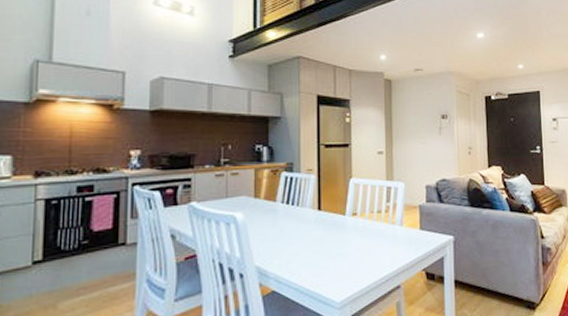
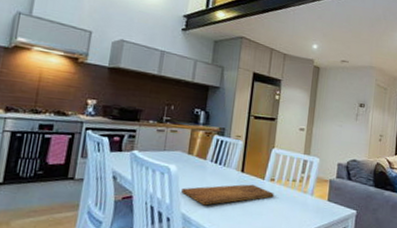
cutting board: none [253,222,359,254] -> present [181,184,274,206]

